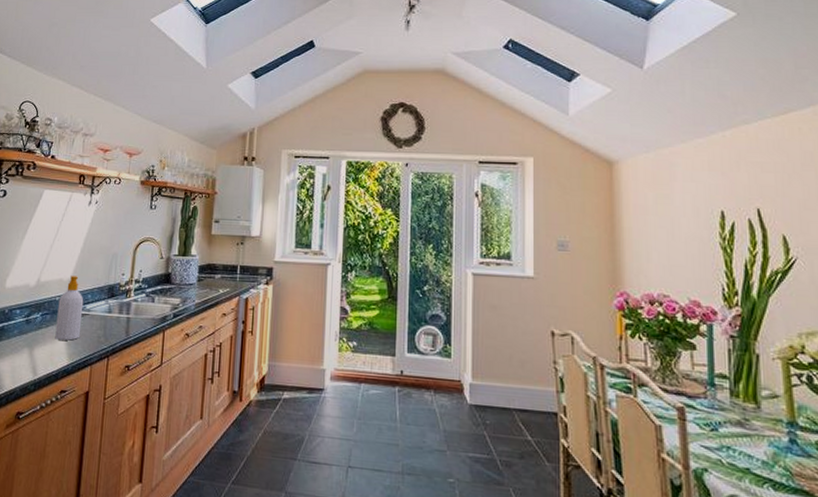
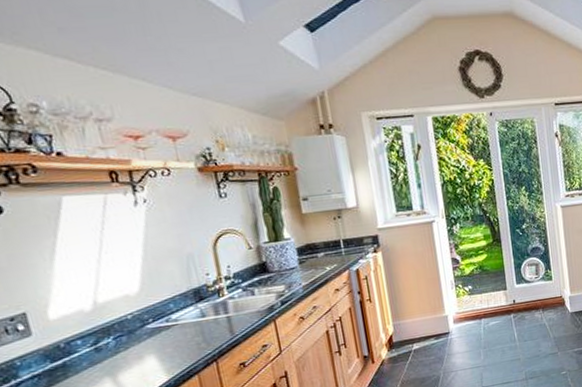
soap bottle: present [55,276,84,341] -> none [131,287,174,359]

